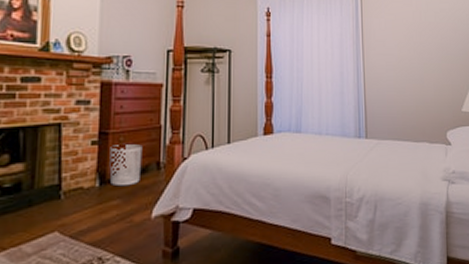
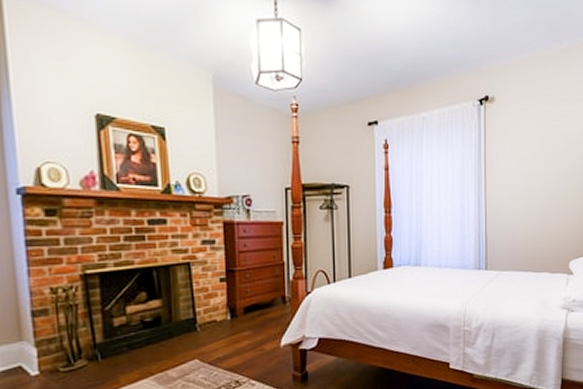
waste bin: present [109,144,143,187] -> none [238,280,269,319]

